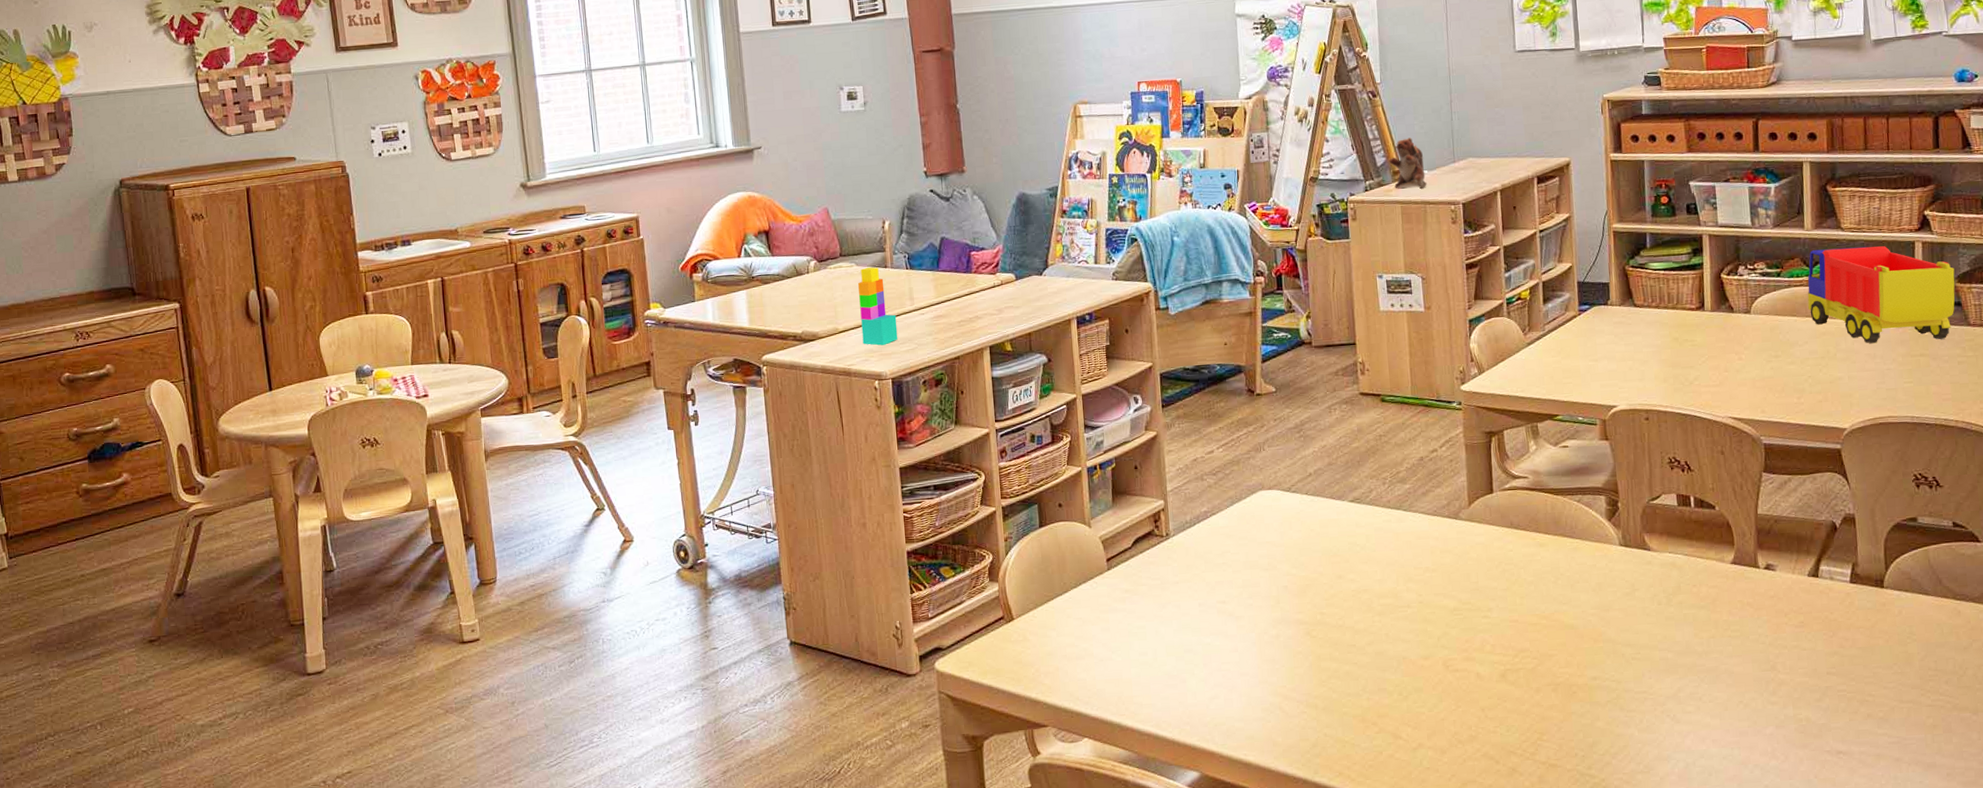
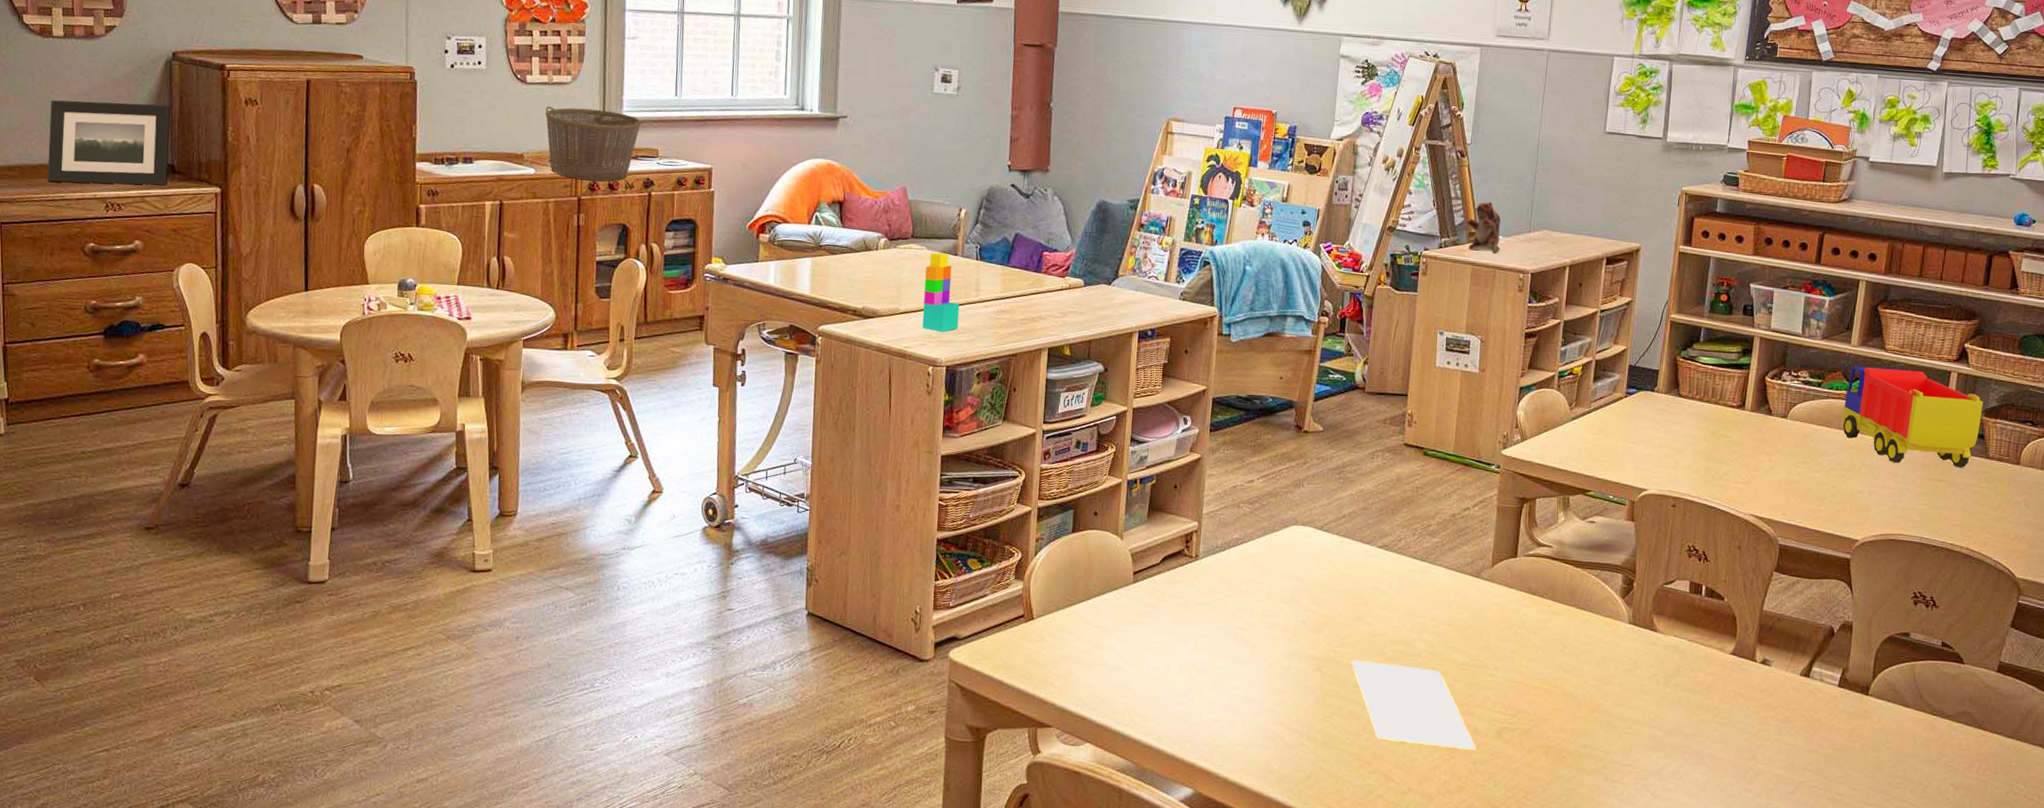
picture frame: none [14,231,130,320] -> present [47,100,171,185]
basket: none [472,175,566,247] -> present [545,106,642,182]
paper: none [1340,618,1482,697] -> present [1351,659,1476,750]

